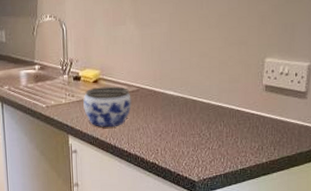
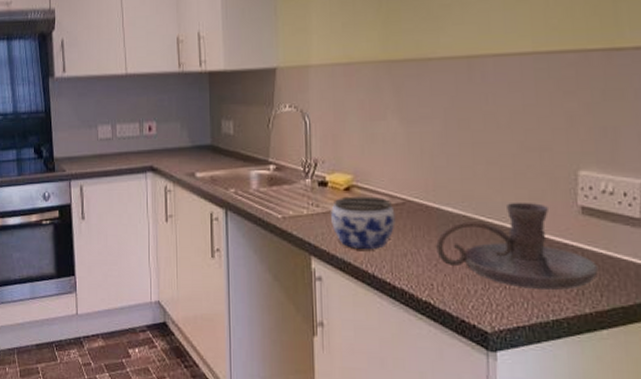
candle holder: none [161,84,274,148] -> present [436,202,599,290]

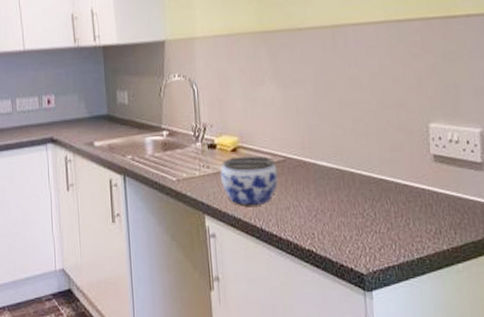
candle holder: present [436,202,599,290] -> none [315,153,452,232]

